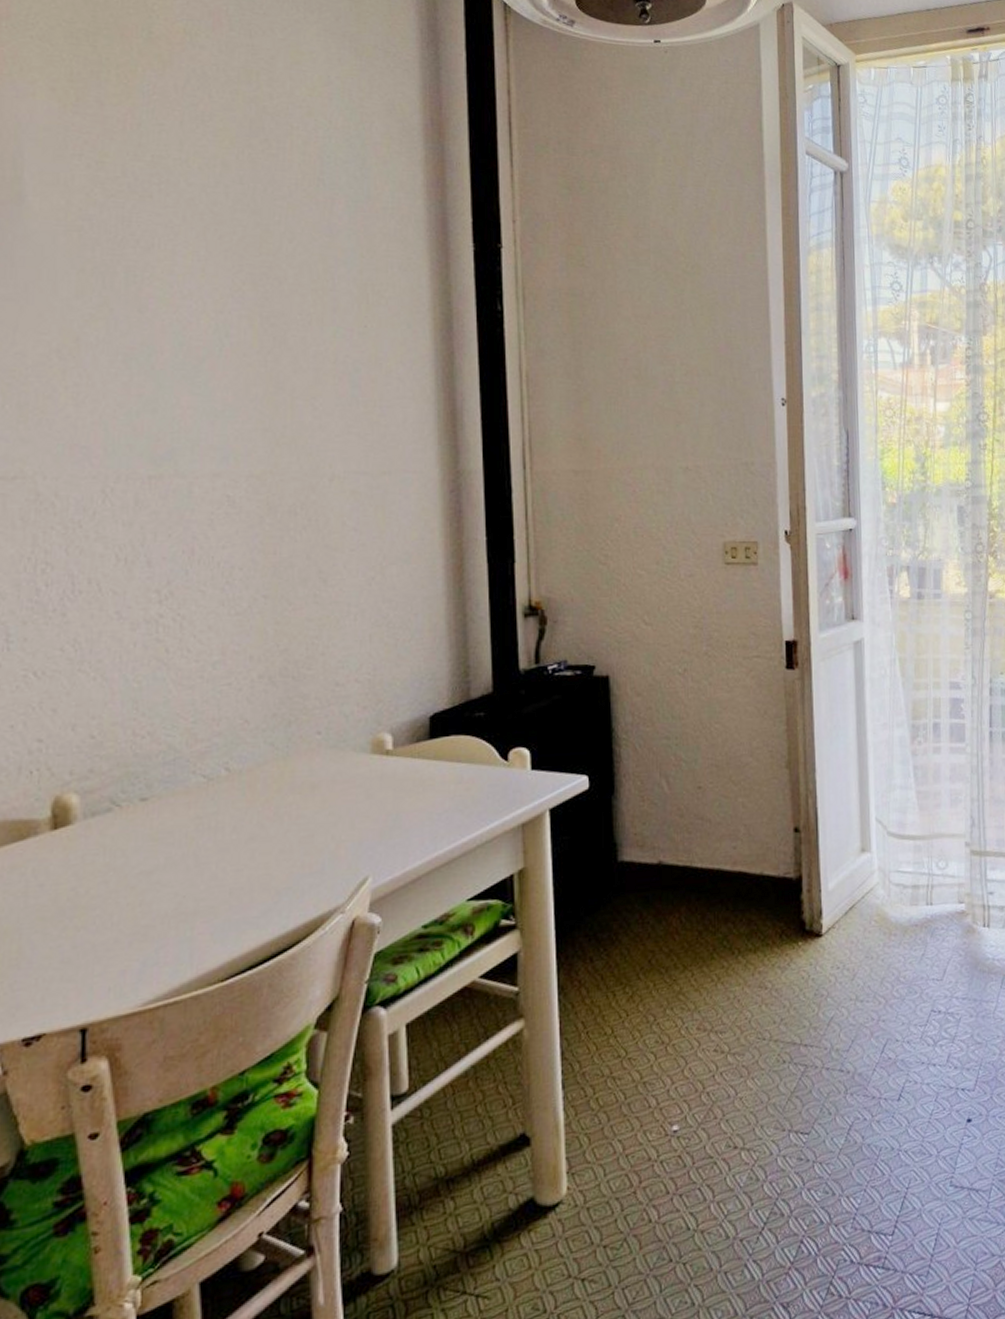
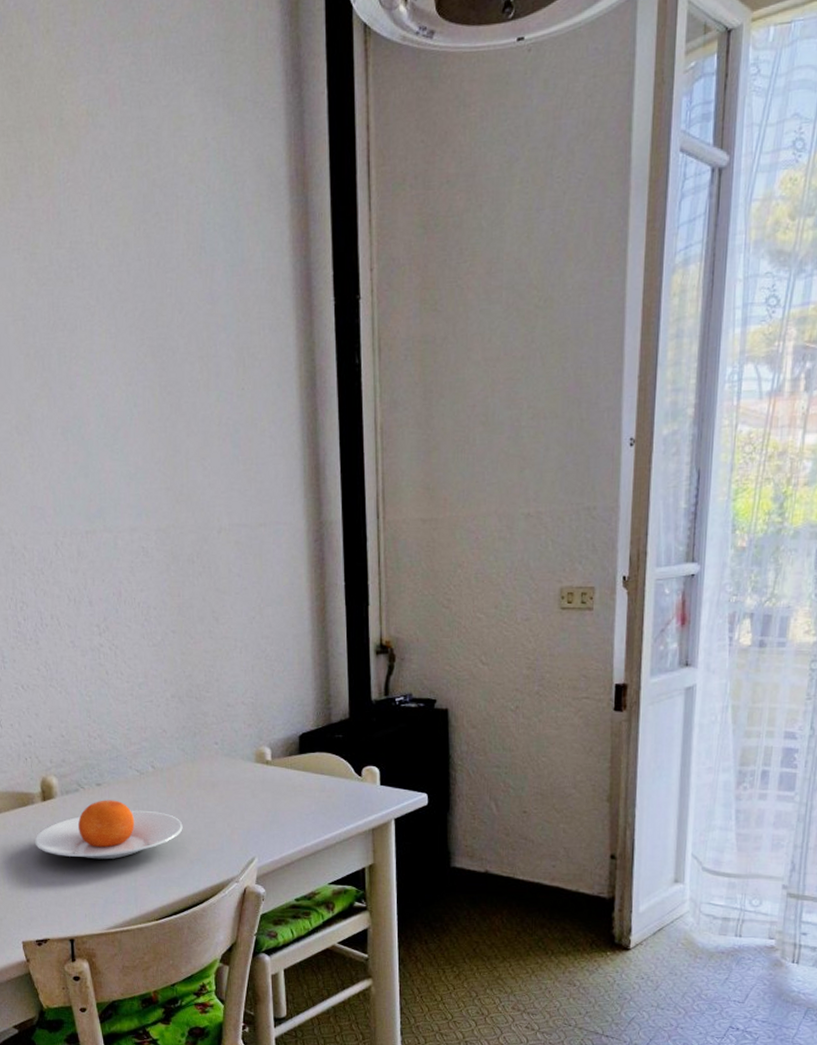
plate: none [33,818,267,907] -> present [34,800,183,860]

